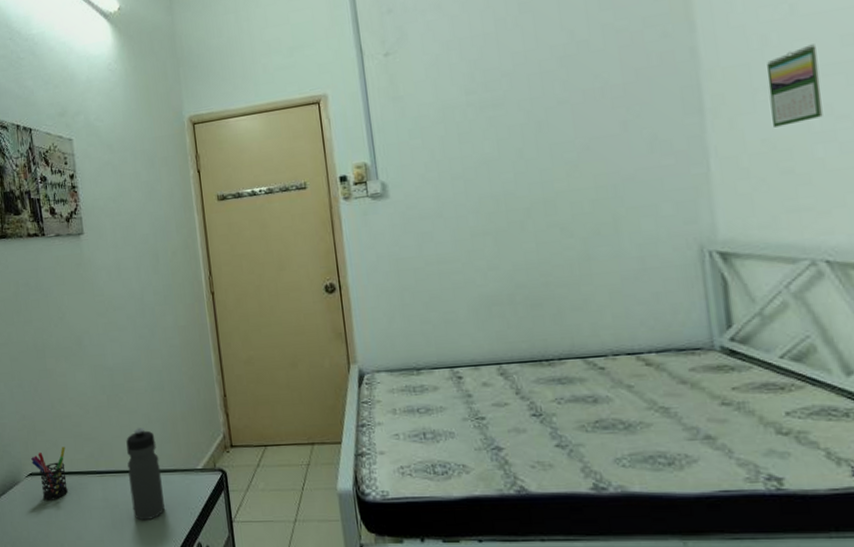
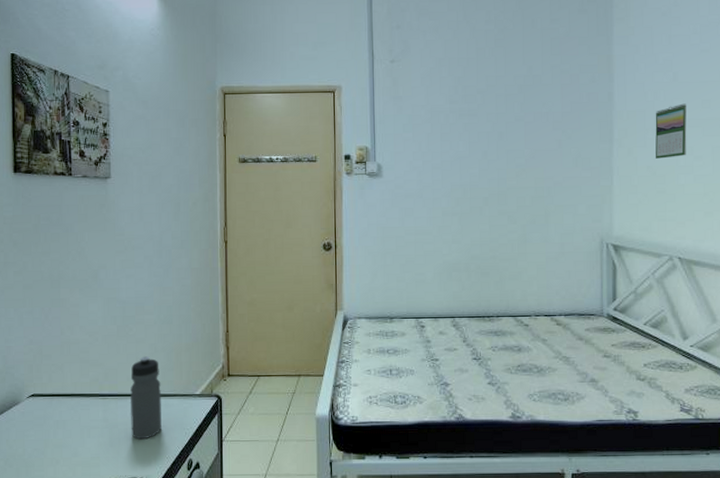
pen holder: present [31,446,68,501] -> none [35,370,71,420]

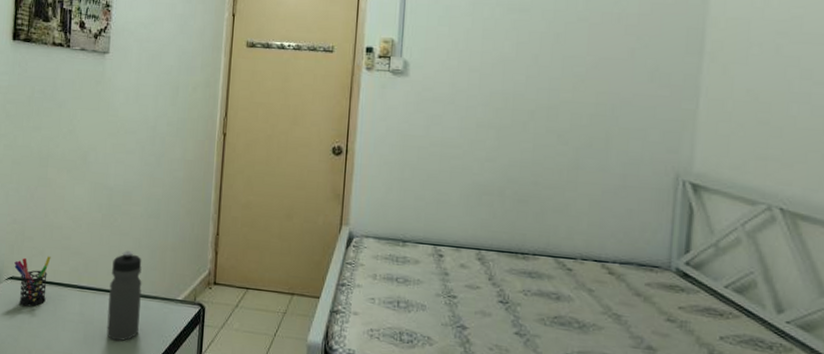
pen holder: none [35,370,71,420] -> present [14,256,51,307]
calendar: present [655,103,687,159] -> none [760,13,809,81]

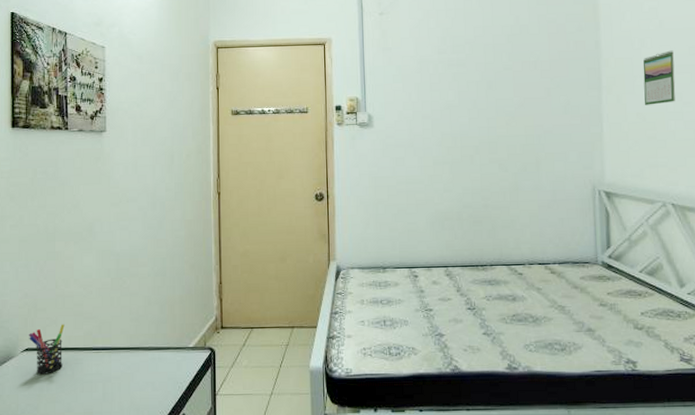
water bottle: present [106,250,142,341] -> none [124,309,155,394]
calendar: none [760,13,809,81] -> present [643,50,676,105]

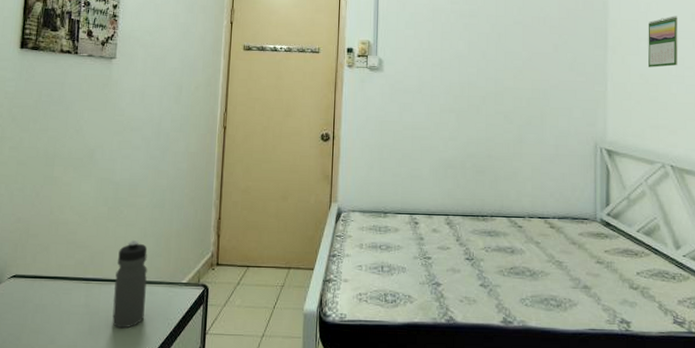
pen holder: present [29,324,65,375] -> none [18,252,56,303]
water bottle: none [124,309,155,394] -> present [112,240,148,329]

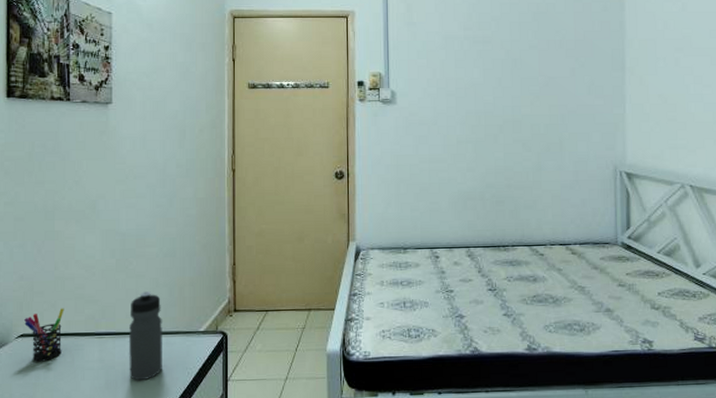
pen holder: none [18,252,56,303] -> present [24,308,64,362]
calendar: present [648,16,678,68] -> none [665,33,696,87]

